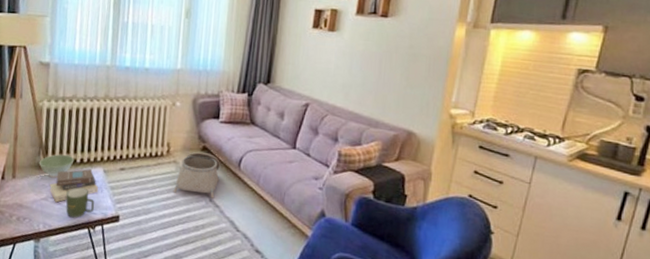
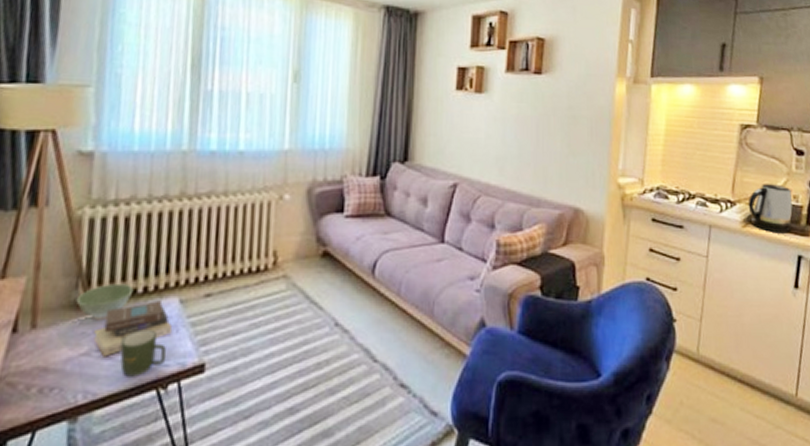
basket: present [173,151,220,199] -> none [283,259,347,321]
kettle: none [577,123,626,171] -> present [748,183,793,234]

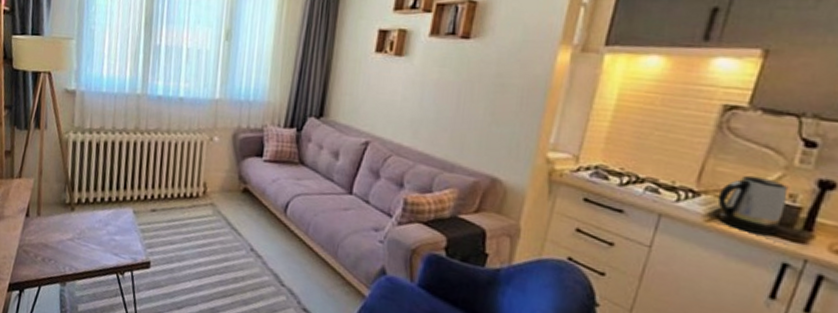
bowl: present [76,283,134,321] -> none [64,191,102,218]
books: present [93,300,173,357] -> none [76,208,128,244]
mug: present [120,329,167,377] -> none [92,228,124,262]

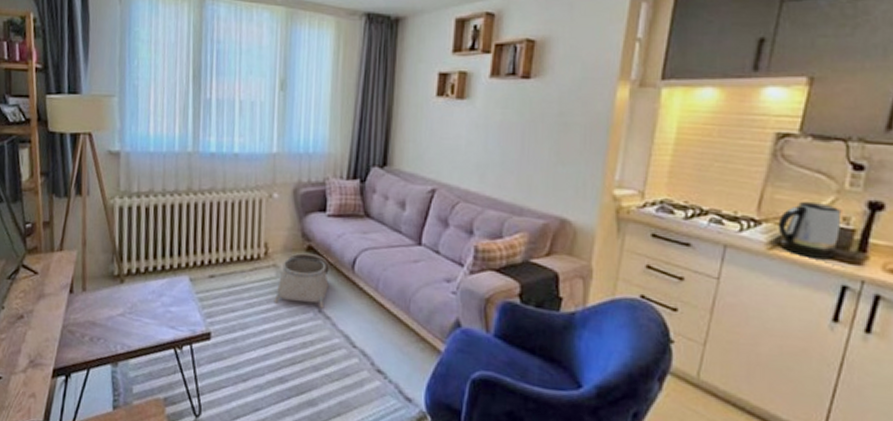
basket: none [209,193,263,248] -> present [274,252,329,309]

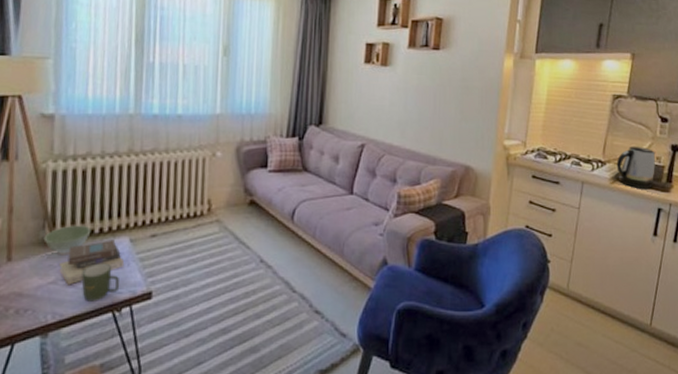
bowl: none [112,260,154,290] -> present [43,225,91,256]
books: none [126,277,185,319] -> present [59,240,125,285]
mug: none [146,299,181,337] -> present [81,263,120,302]
basket: present [274,252,329,309] -> none [217,206,271,258]

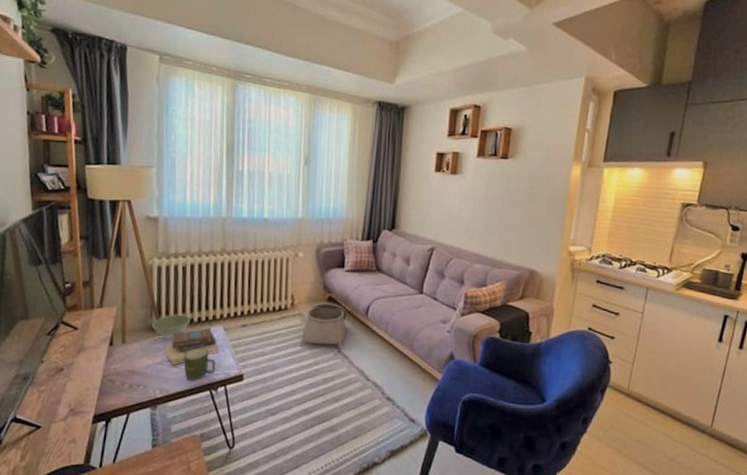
basket: none [217,206,271,258] -> present [299,302,347,349]
kettle: present [616,146,656,190] -> none [683,253,725,297]

